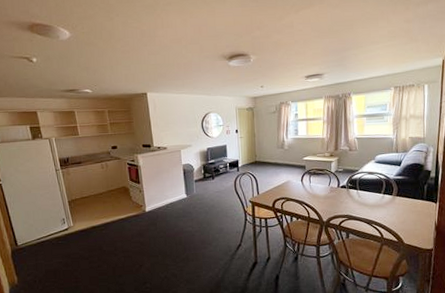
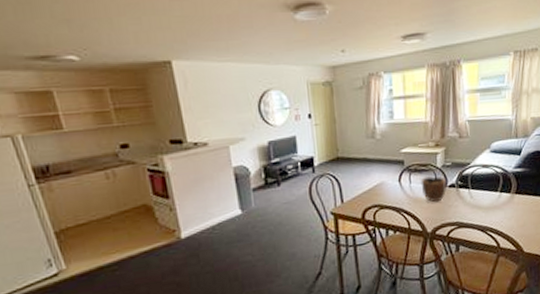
bowl: none [318,178,339,199] -> present [420,175,446,203]

